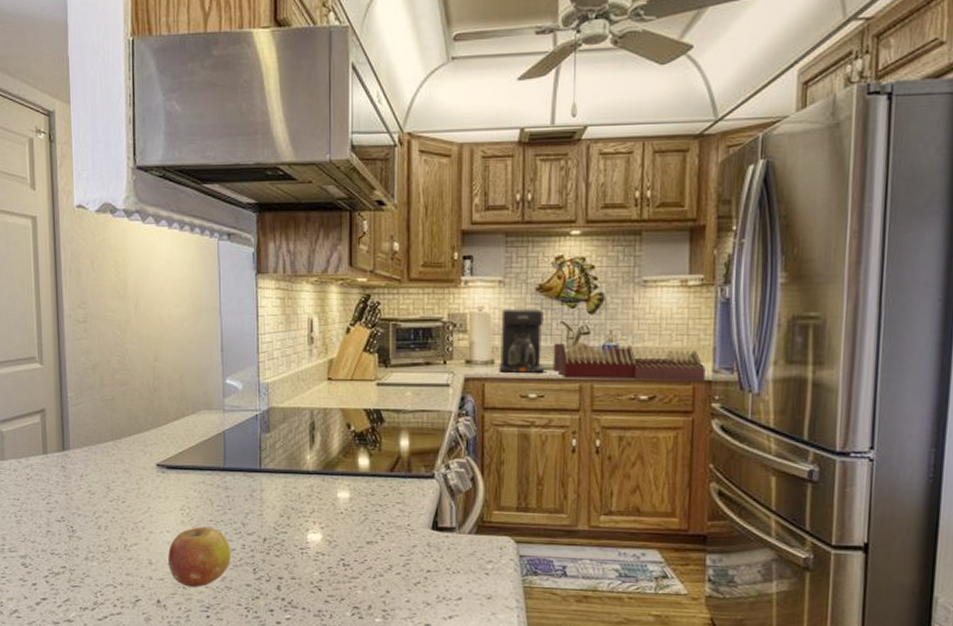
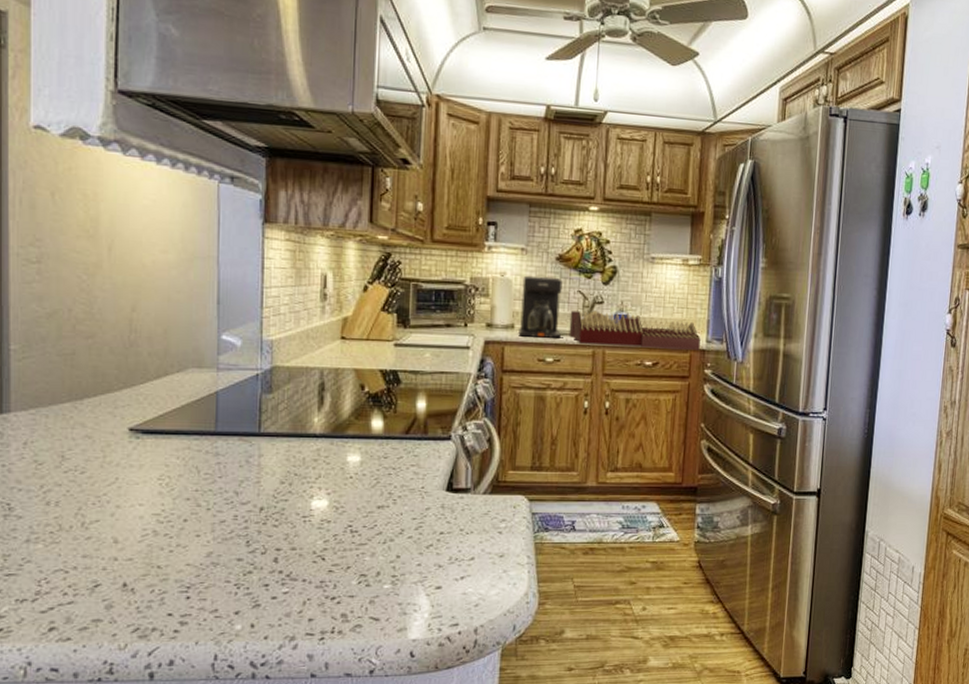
fruit: present [167,526,231,587] -> none [138,497,220,566]

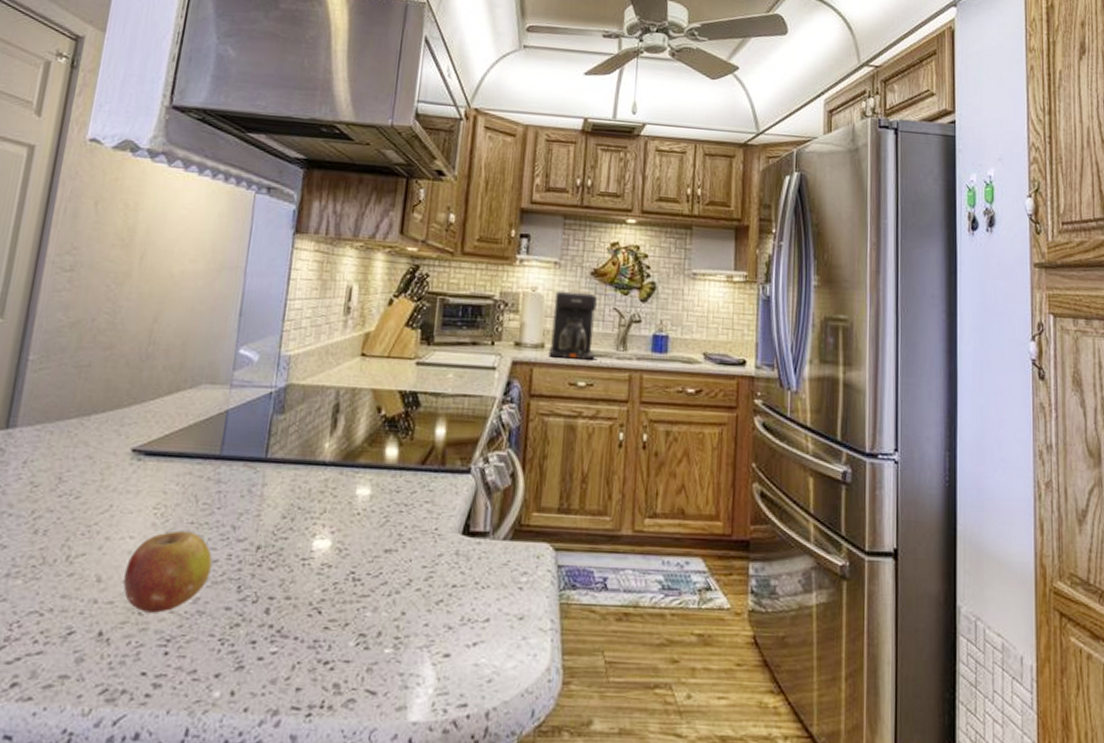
fruit: none [138,497,220,566] -> present [123,530,212,613]
architectural model: present [569,310,701,350] -> none [603,329,749,377]

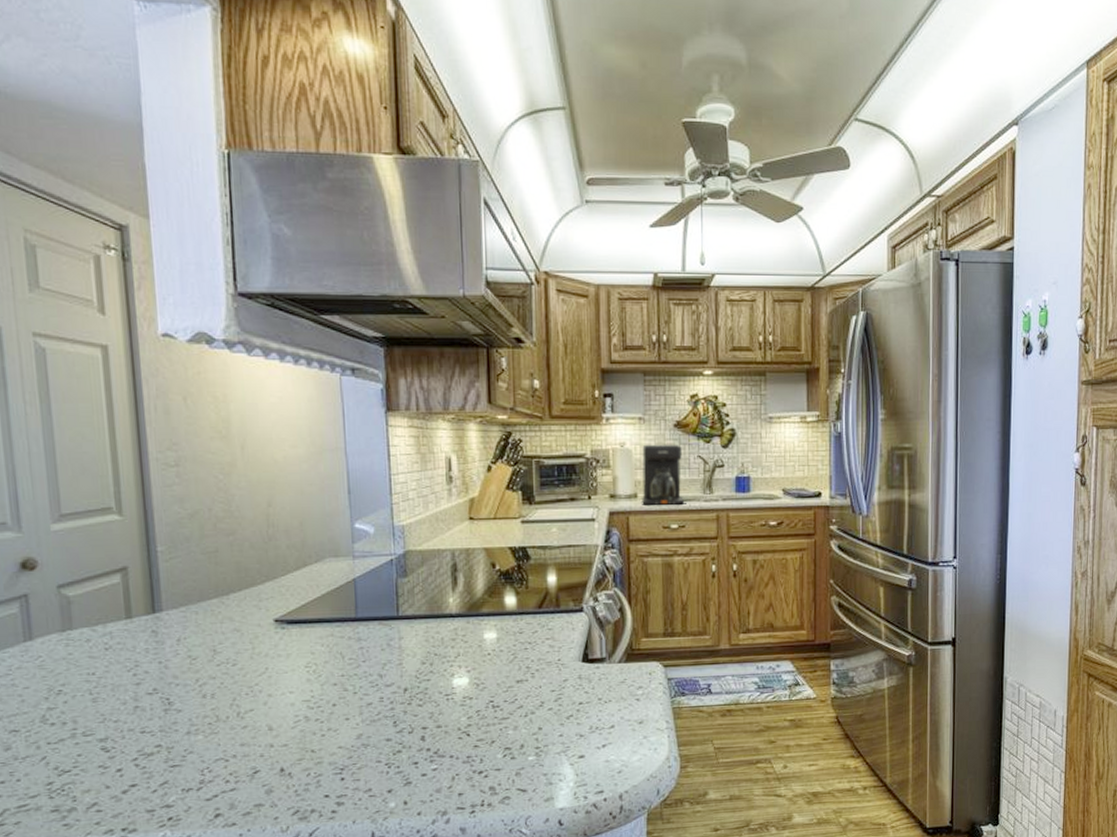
fruit: present [123,530,212,613] -> none [291,682,367,750]

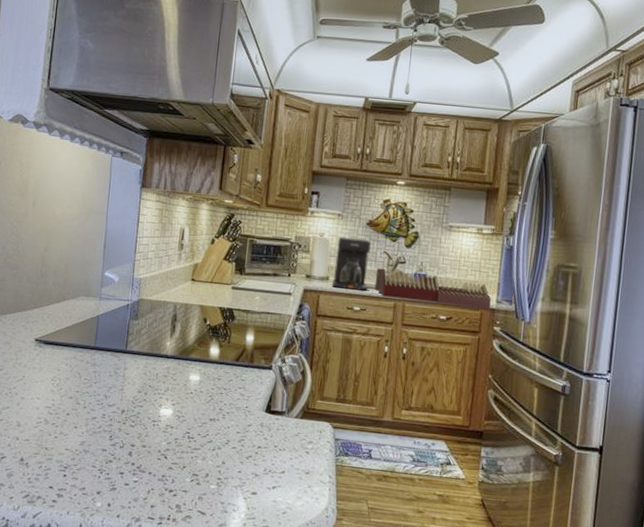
architectural model: none [691,474,824,509] -> present [374,268,491,309]

